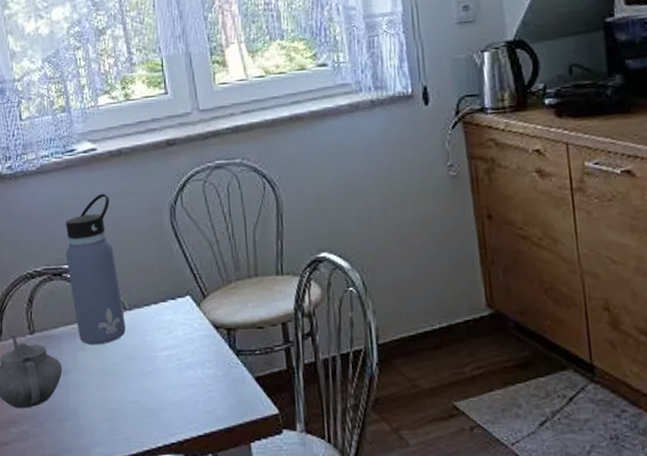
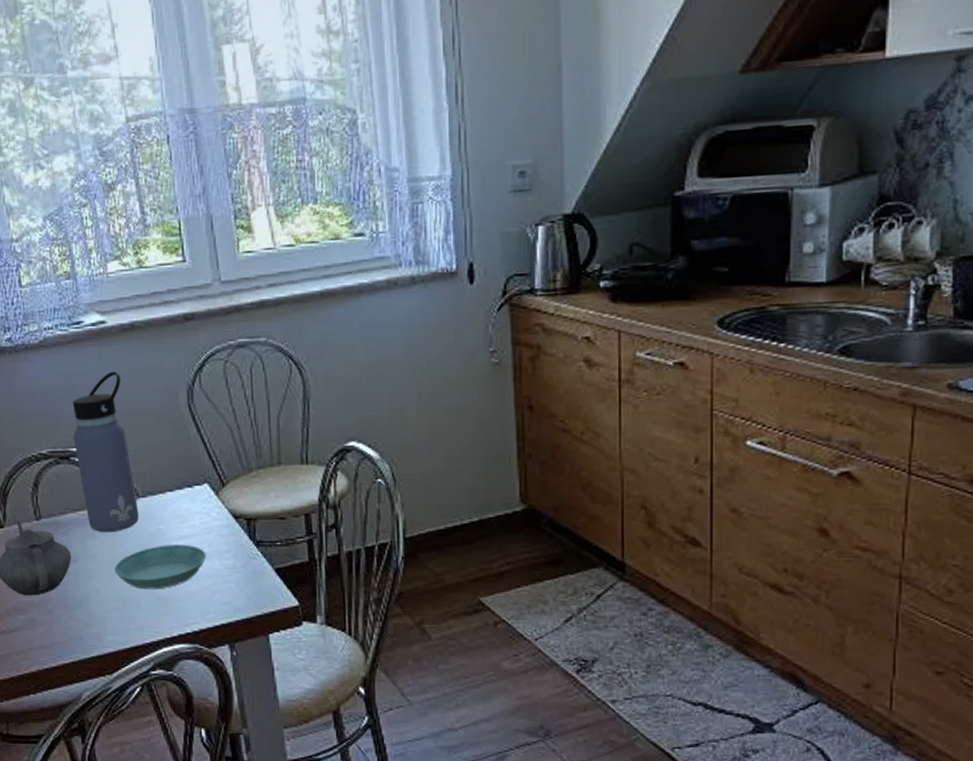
saucer: none [102,355,190,400] -> present [114,544,207,590]

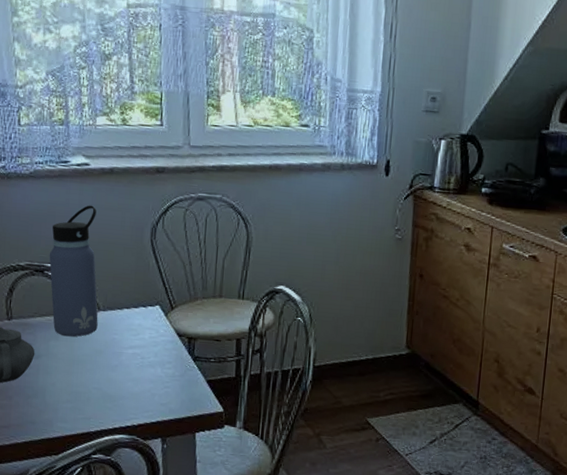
saucer: present [114,544,207,590] -> none [71,351,152,388]

